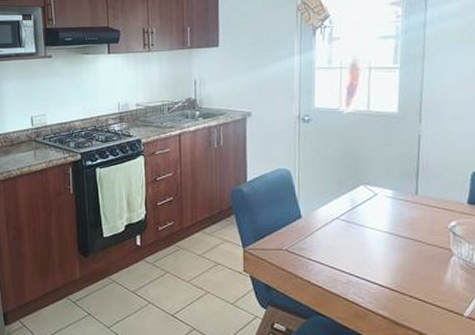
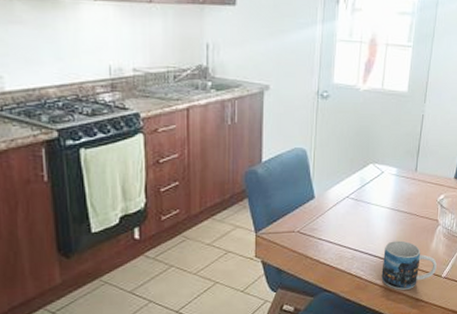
mug: none [384,268,455,326] -> present [381,240,437,290]

